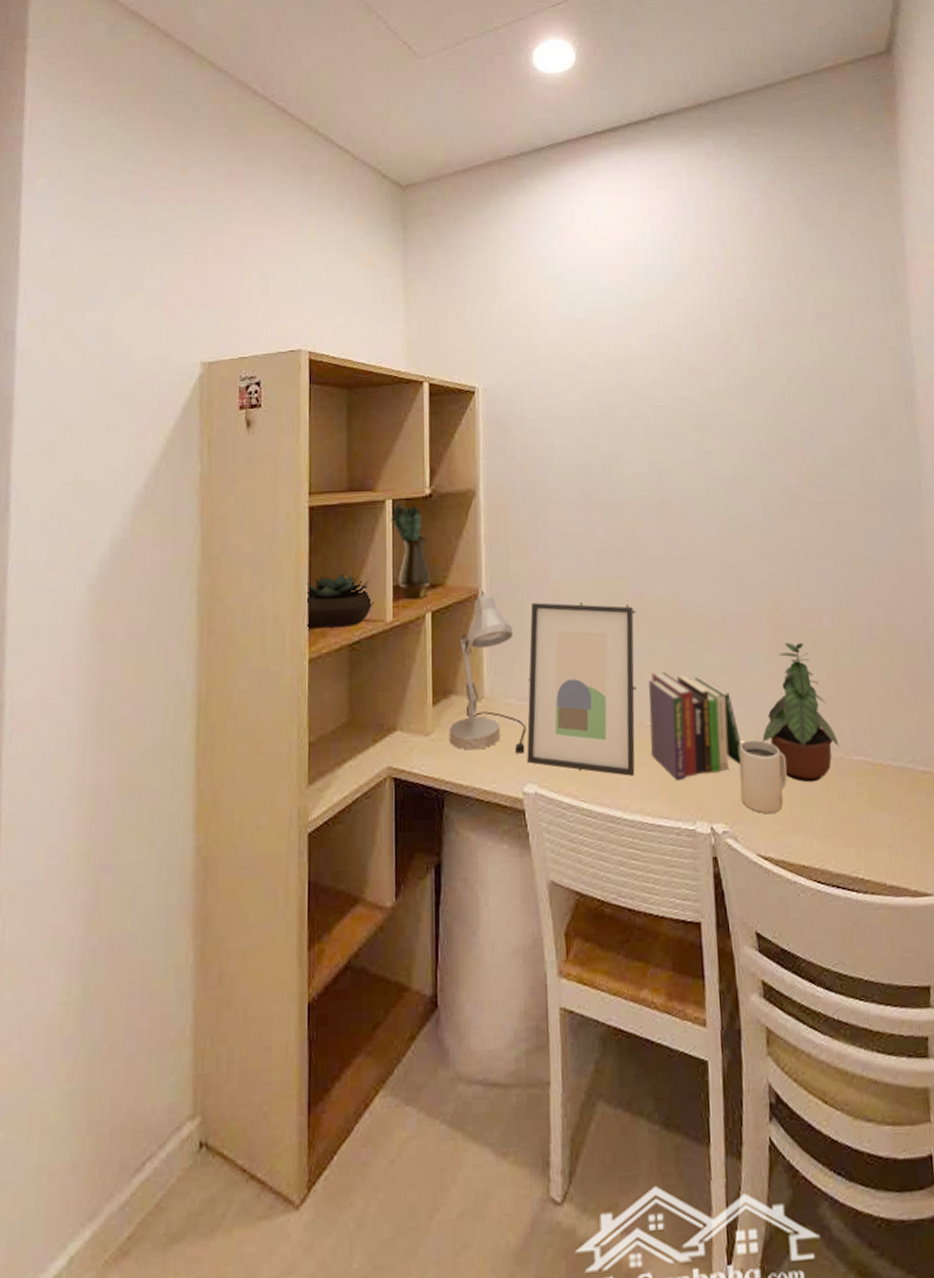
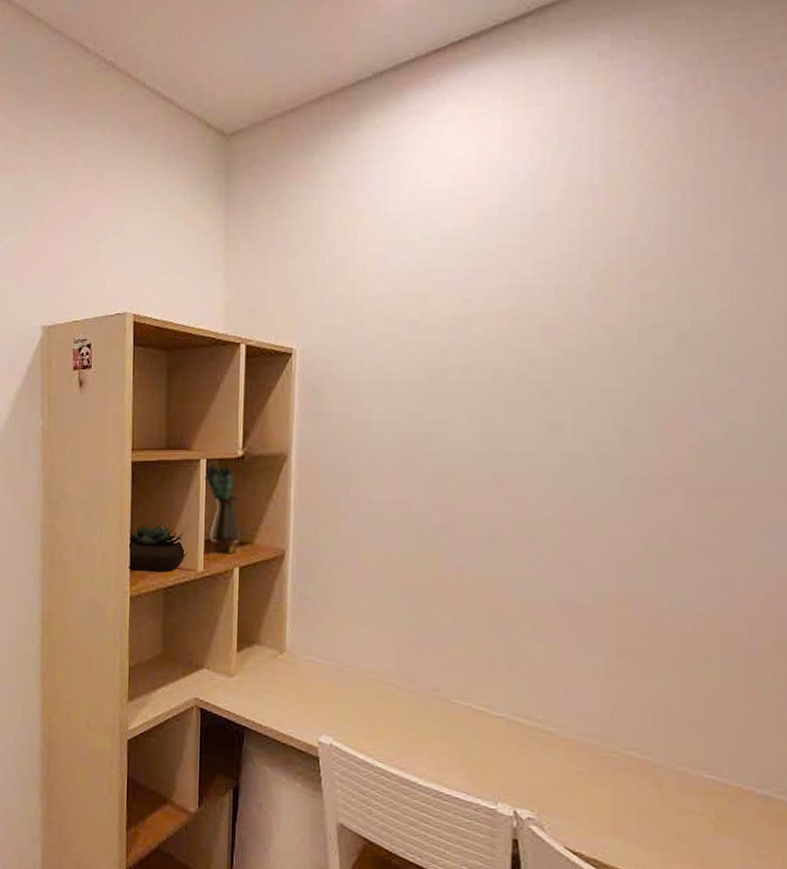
desk lamp: present [449,590,526,754] -> none [251,552,325,707]
picture frame: present [526,602,636,776] -> none [324,569,451,747]
books: present [649,671,742,780] -> none [455,652,561,761]
mug: present [739,740,787,813] -> none [552,735,614,812]
potted plant: present [762,642,840,783] -> none [586,641,686,791]

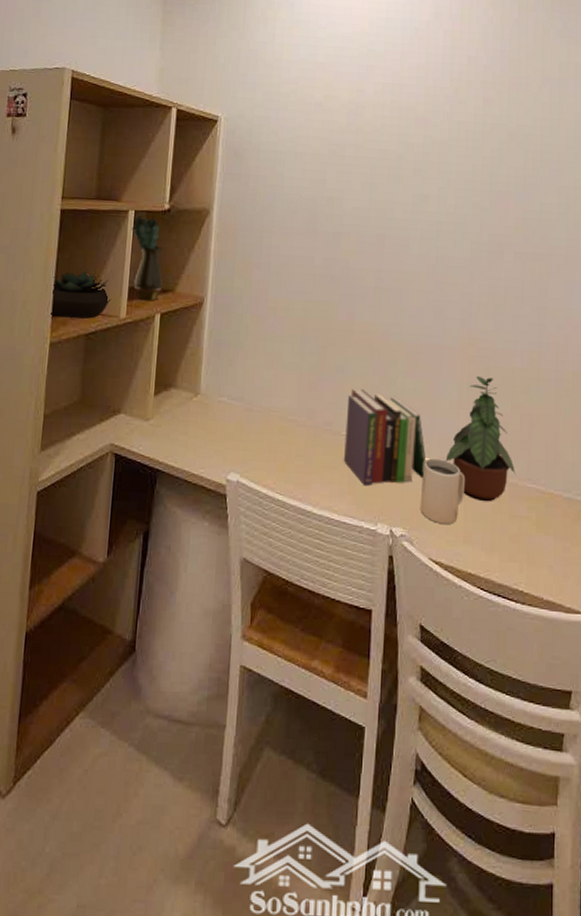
books: none [455,652,561,761] -> present [344,388,426,485]
mug: none [552,735,614,812] -> present [420,458,466,524]
potted plant: none [586,641,686,791] -> present [445,375,516,502]

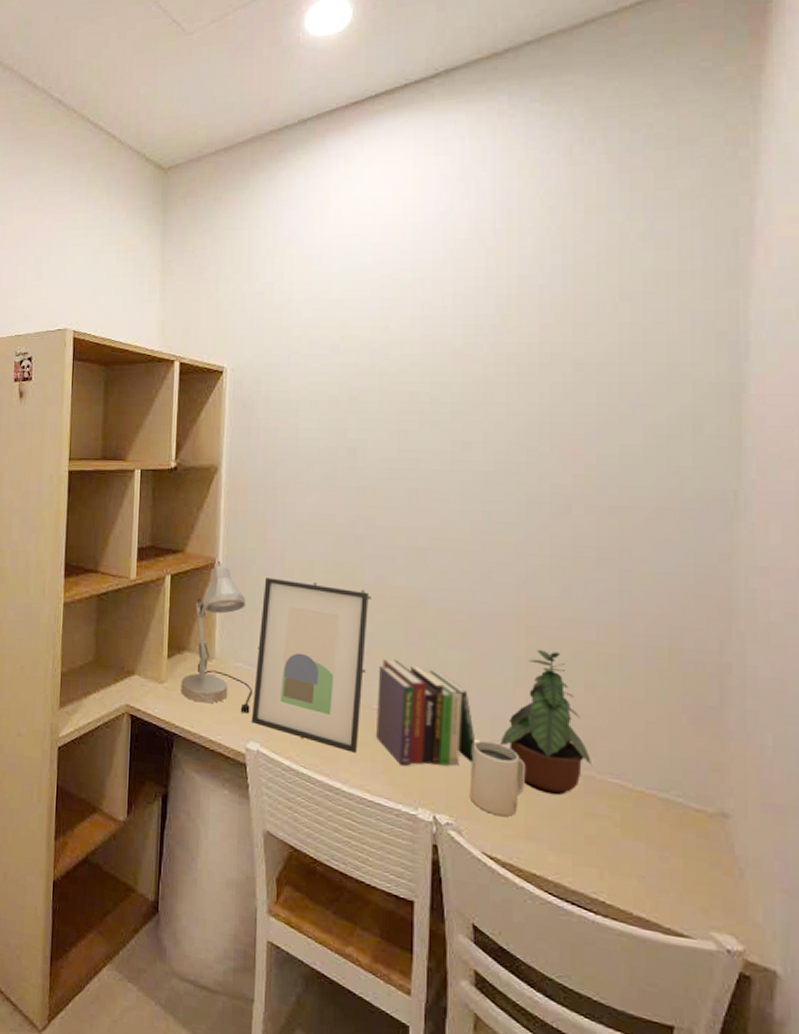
succulent plant: present [50,272,110,319] -> none [63,533,120,580]
vase: present [132,213,164,300] -> none [138,472,173,561]
desk lamp: none [166,300,234,446] -> present [181,561,252,714]
picture frame: none [232,316,343,477] -> present [251,578,372,753]

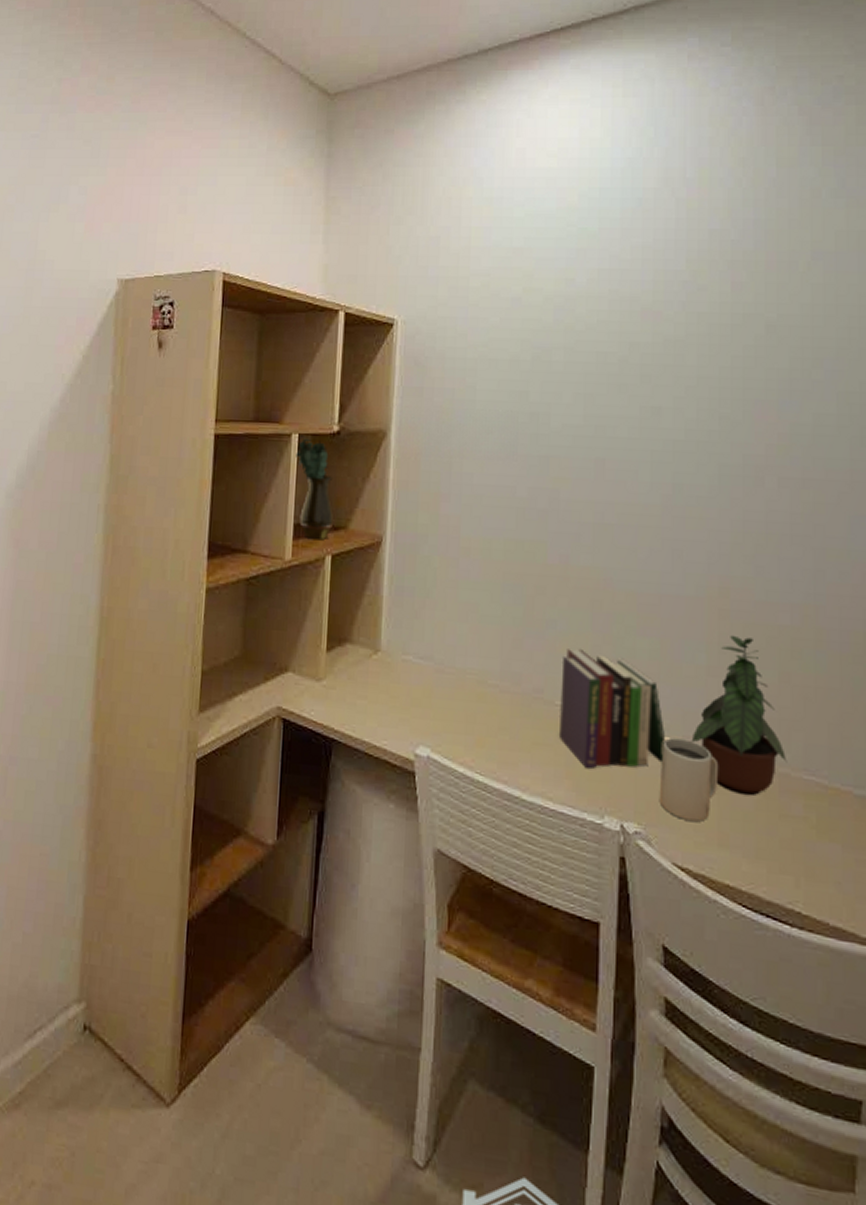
vase: none [138,472,173,561] -> present [296,436,335,539]
desk lamp: present [181,561,252,714] -> none [341,538,423,714]
picture frame: present [251,578,372,753] -> none [421,558,555,756]

